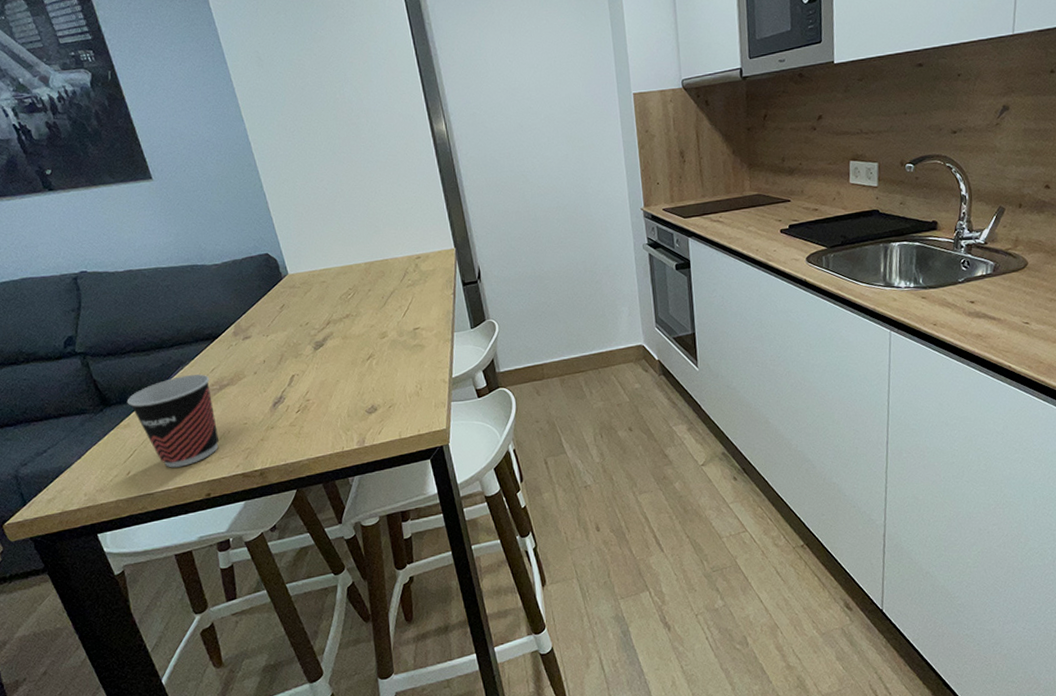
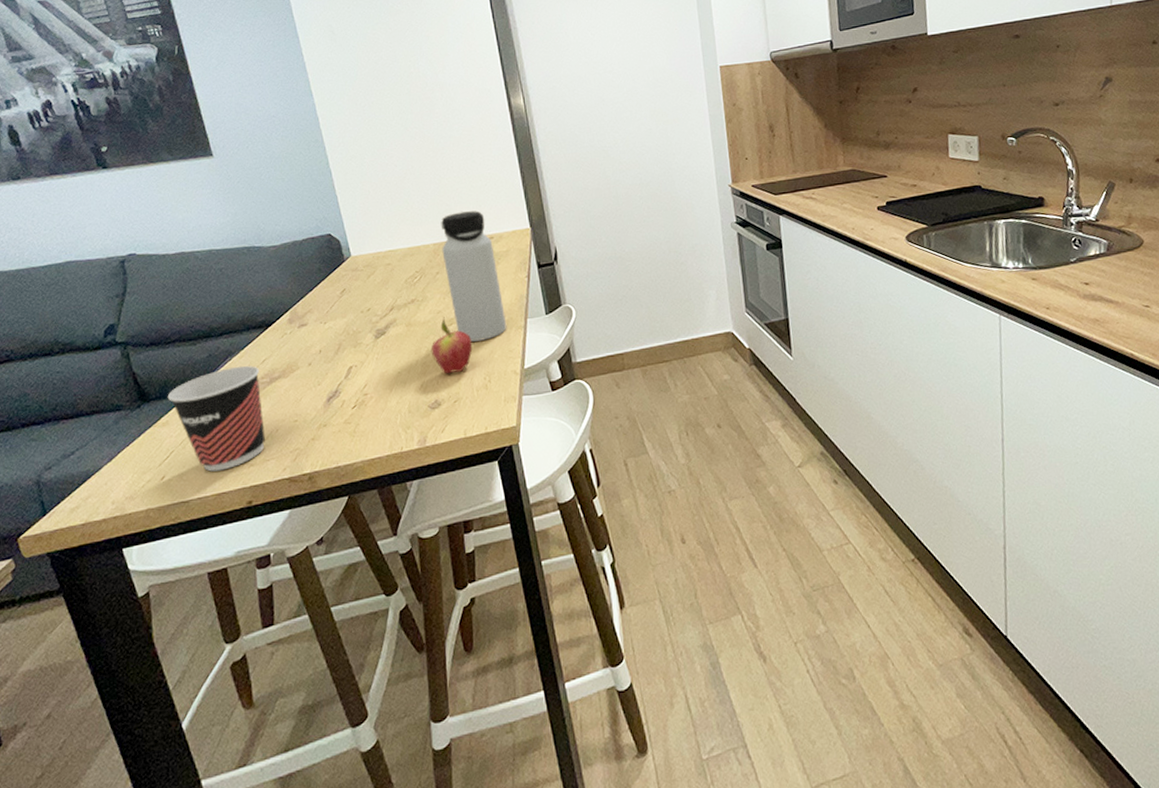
fruit: none [366,330,404,383] -> present [431,317,473,374]
water bottle: none [370,232,436,353] -> present [440,210,507,342]

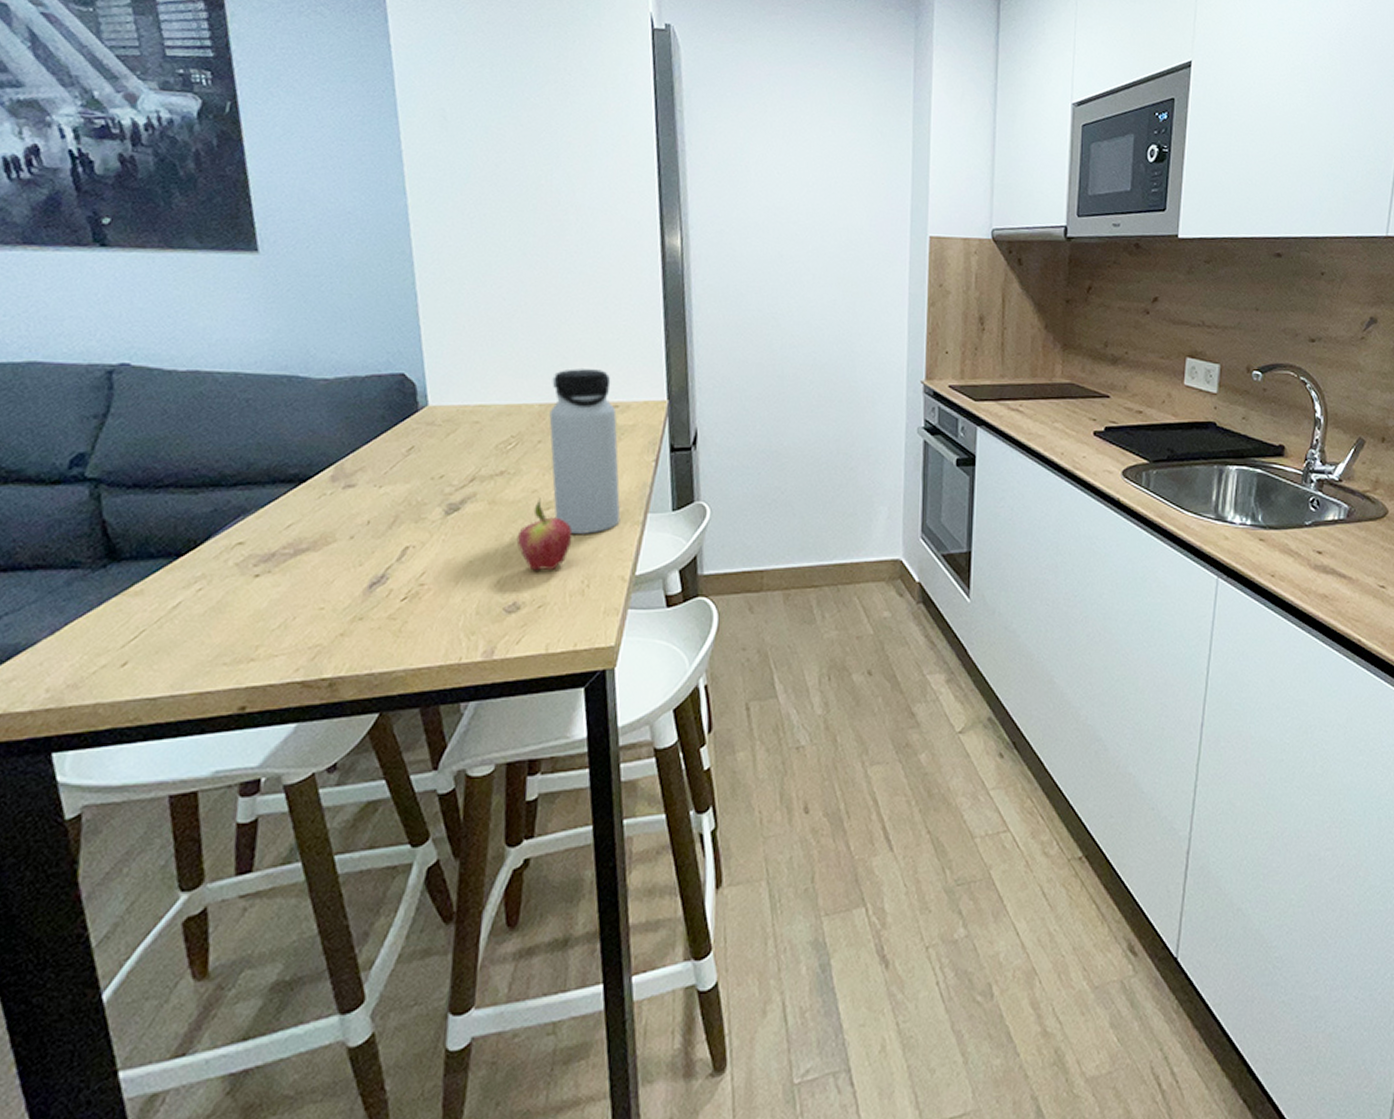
cup: present [167,366,265,472] -> none [146,529,281,663]

